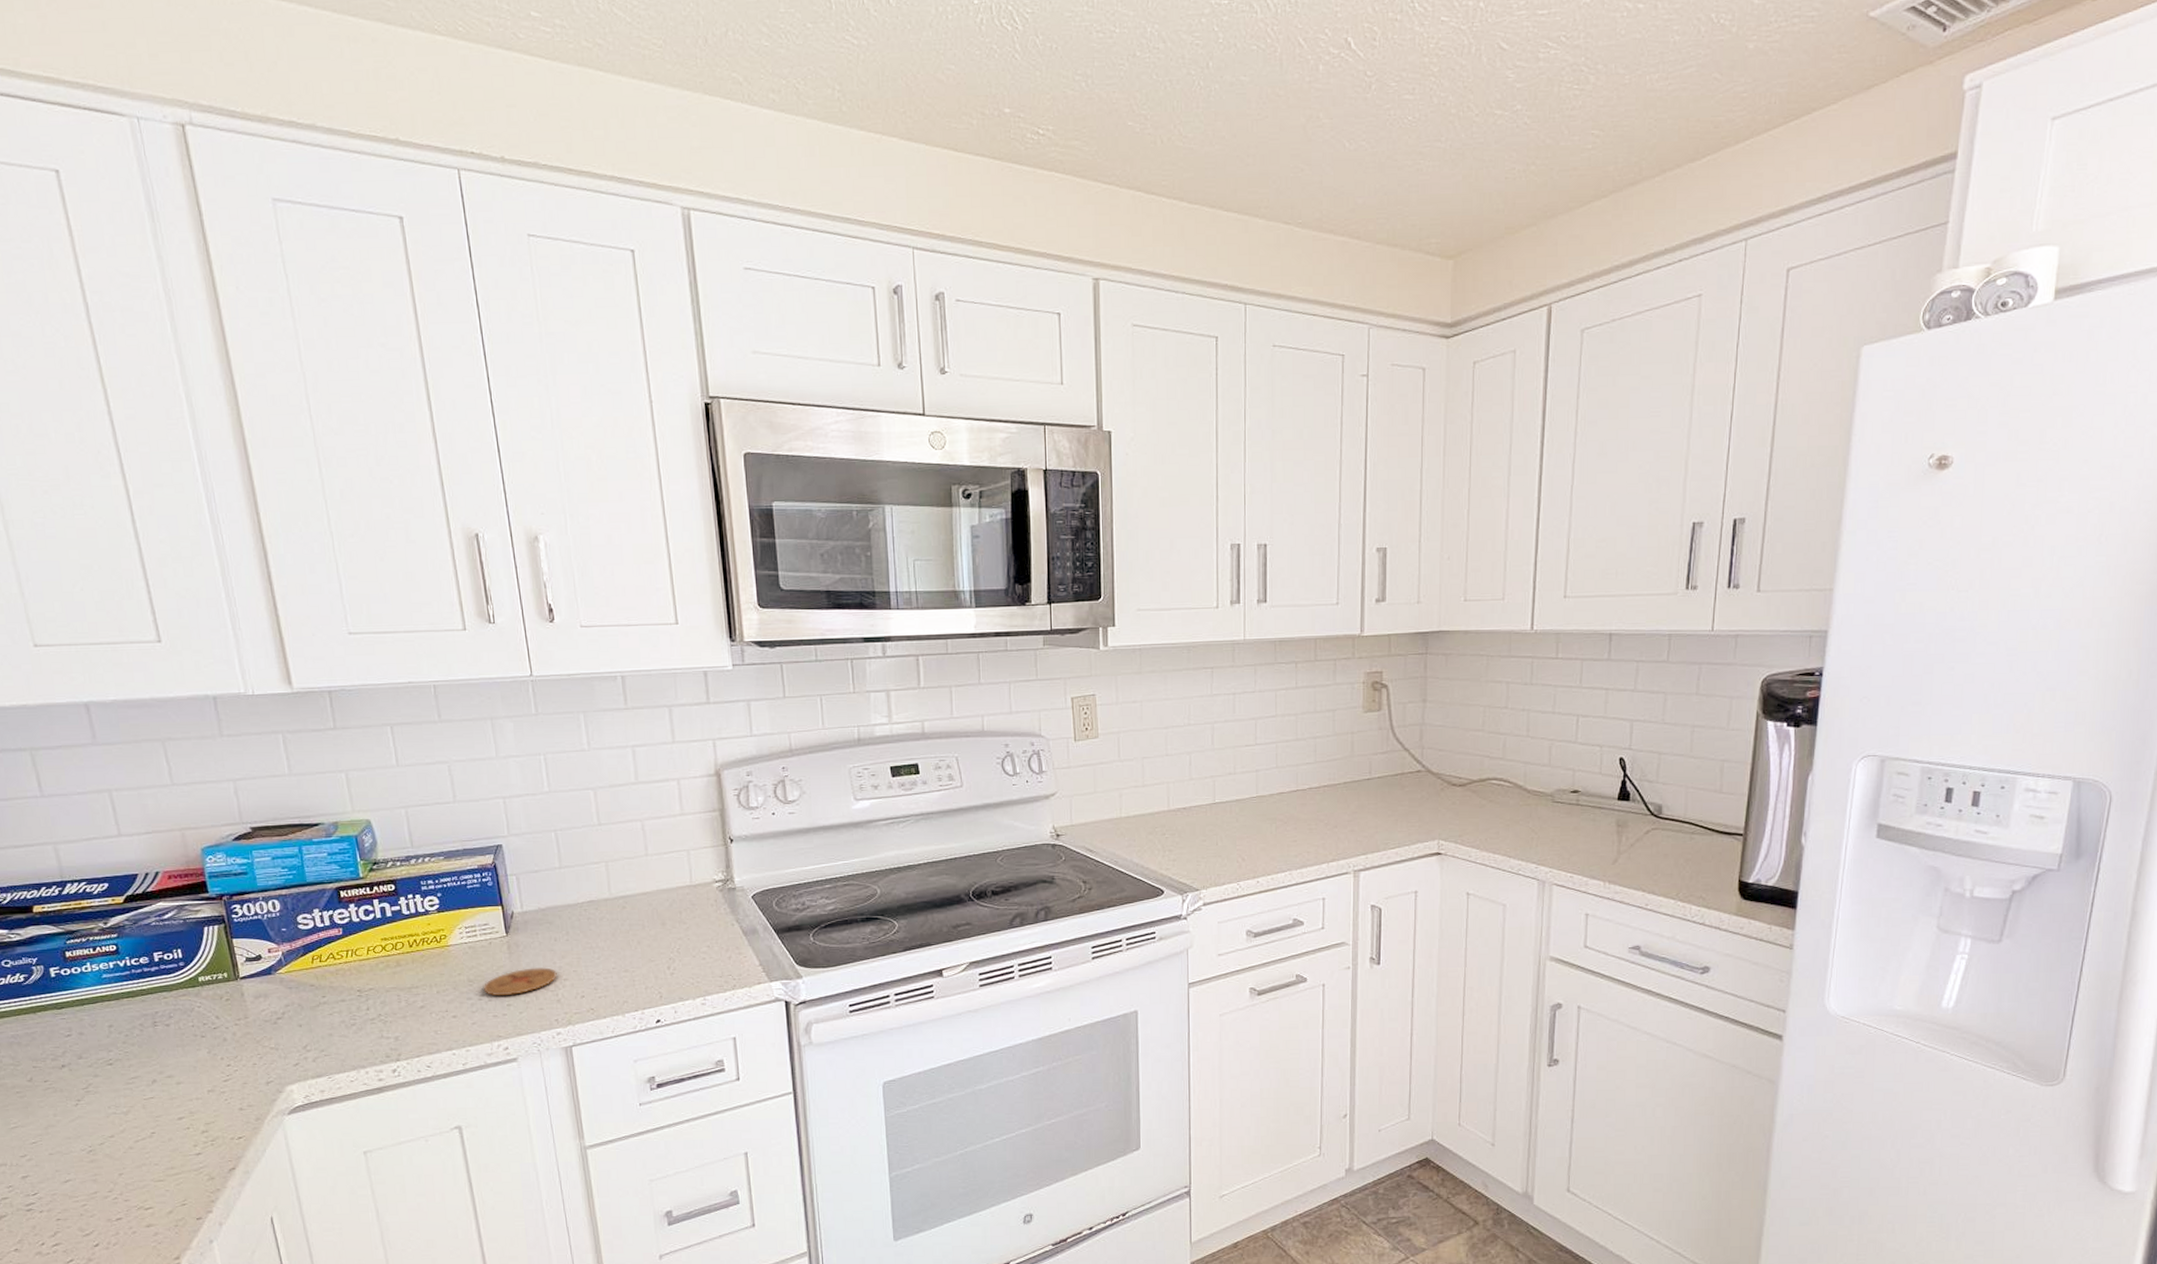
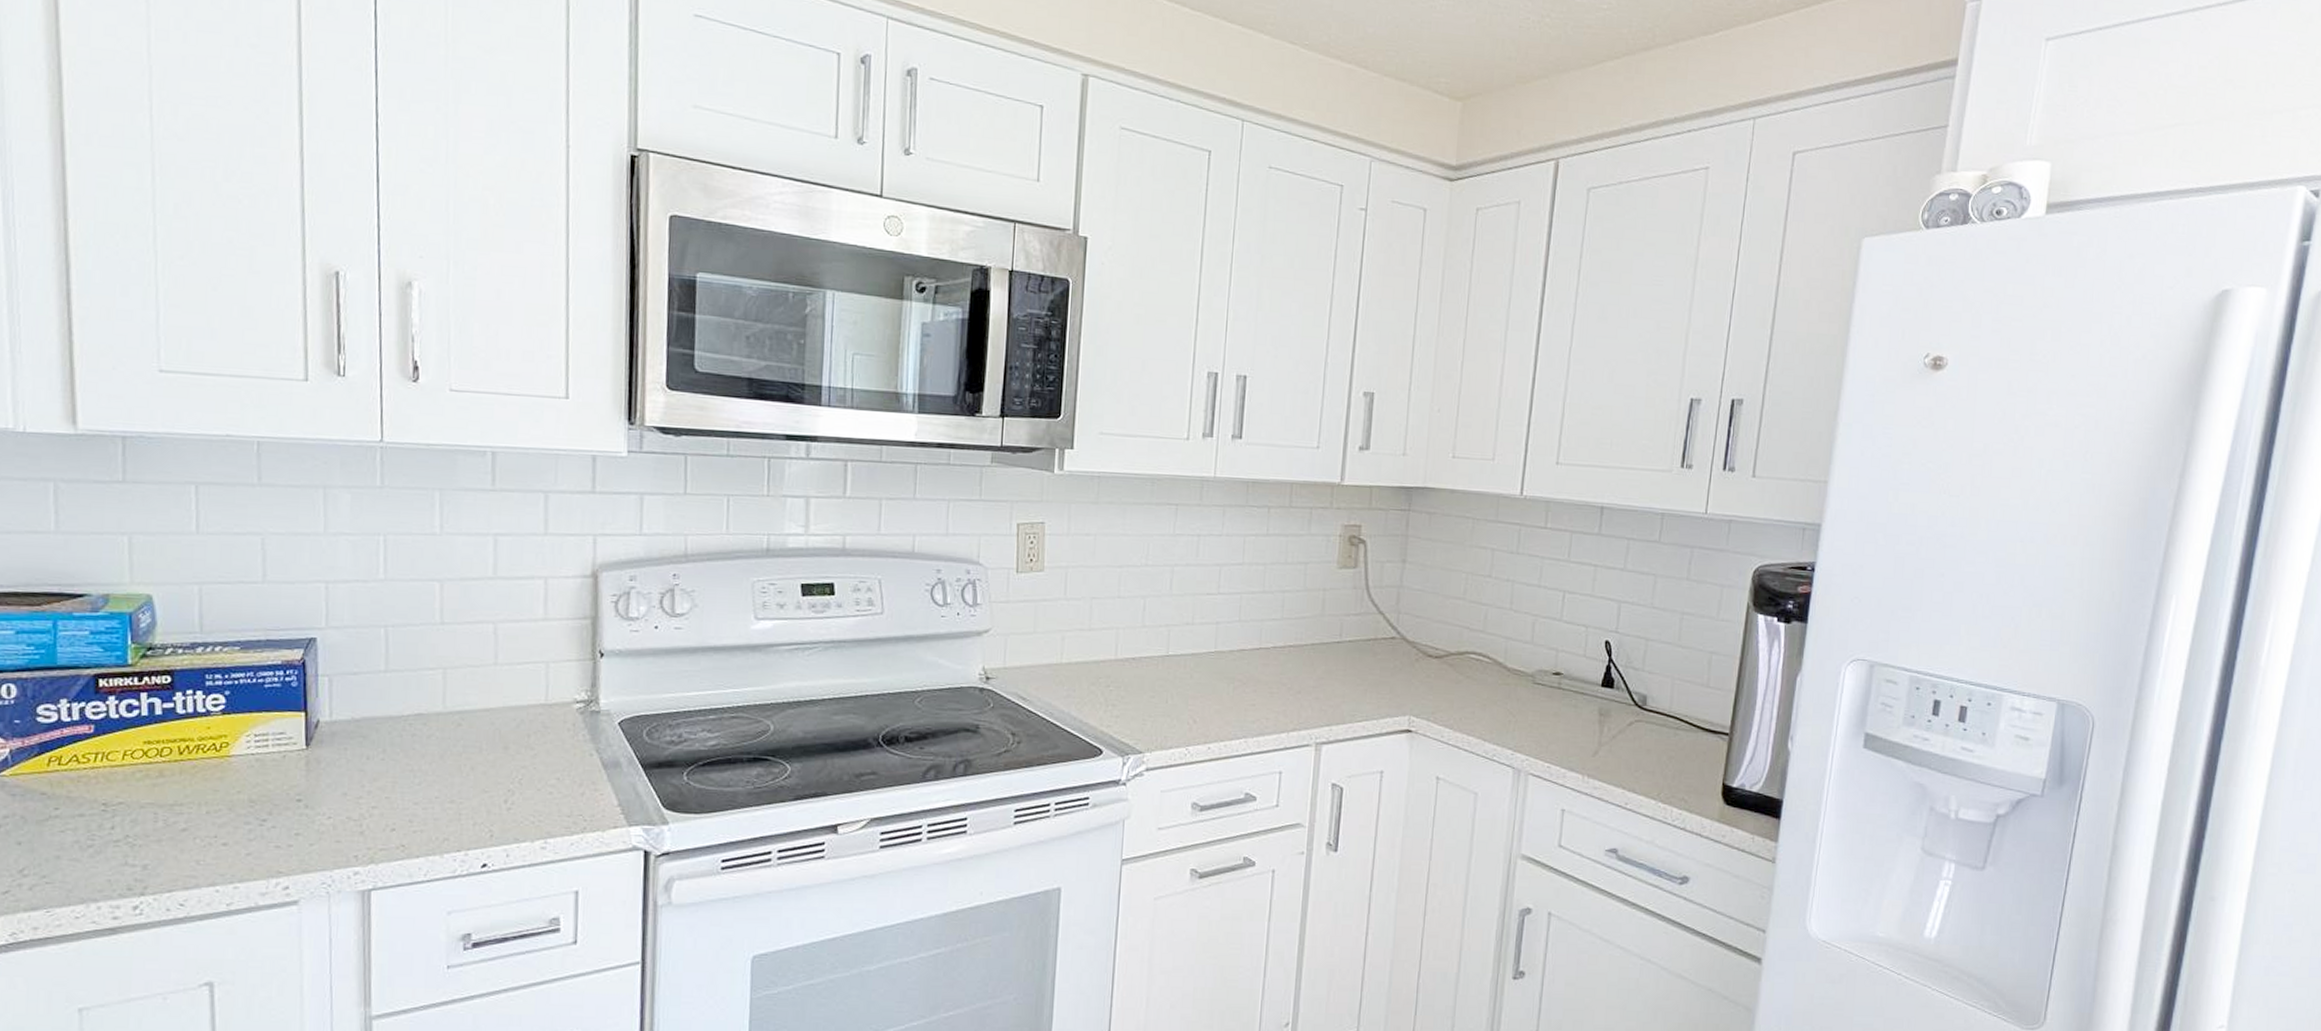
coaster: present [484,967,557,995] -> none [268,790,364,822]

